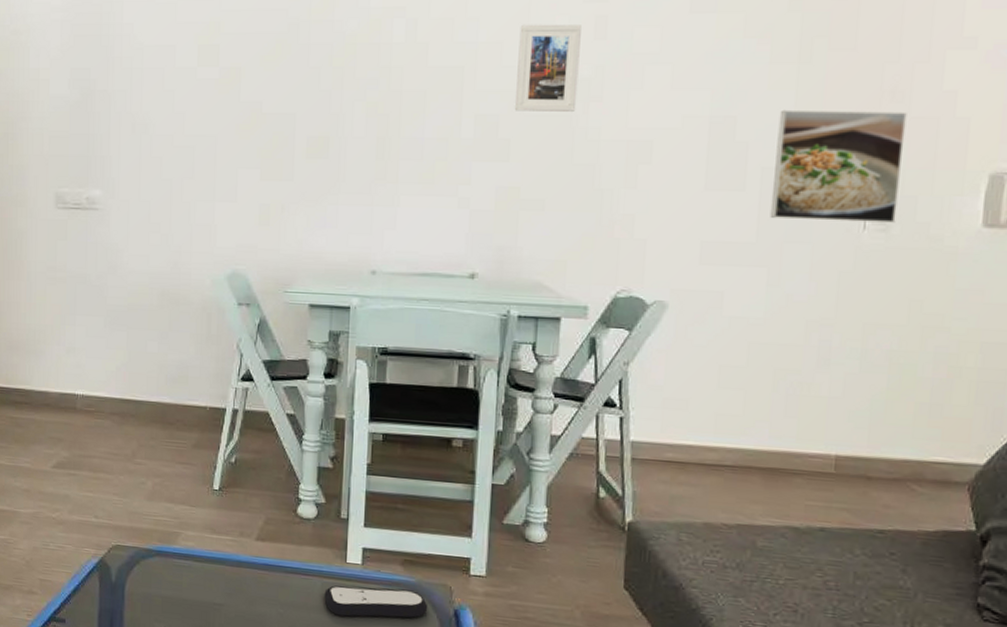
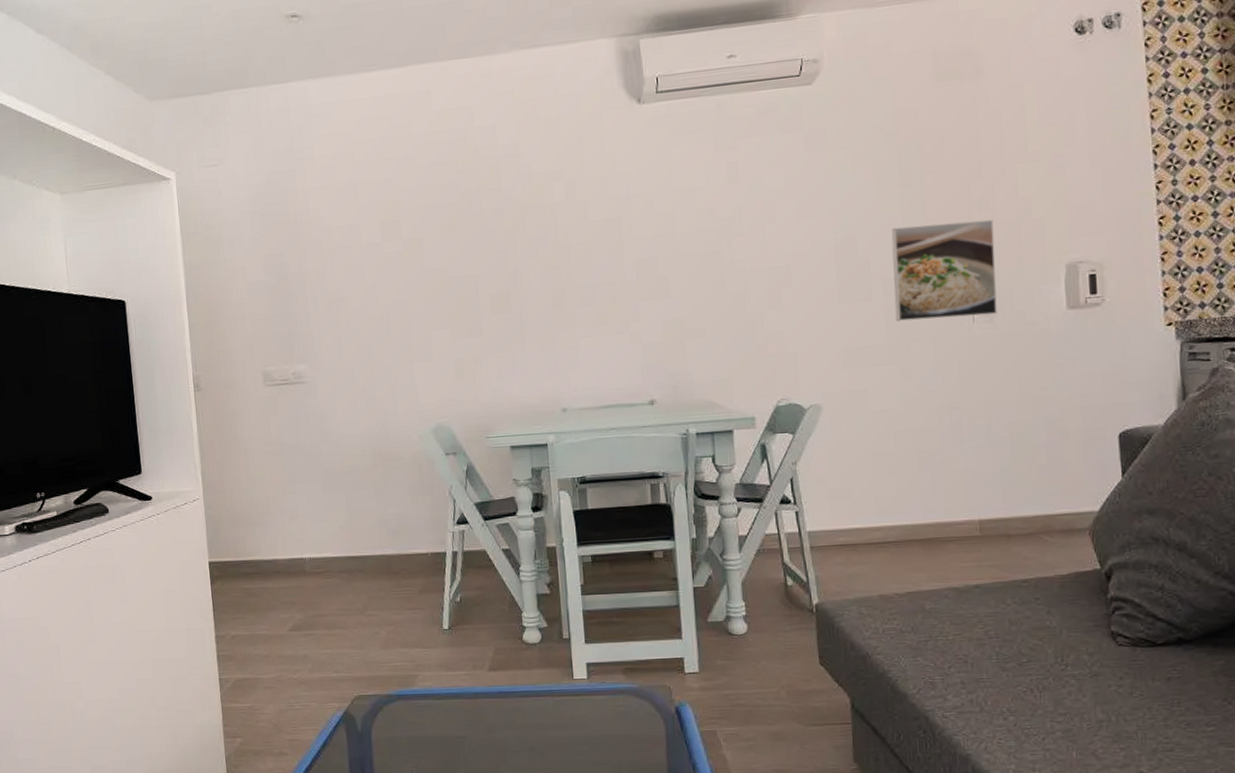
remote control: present [324,585,428,618] -> none [557,695,652,730]
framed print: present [514,24,581,111] -> none [664,172,721,252]

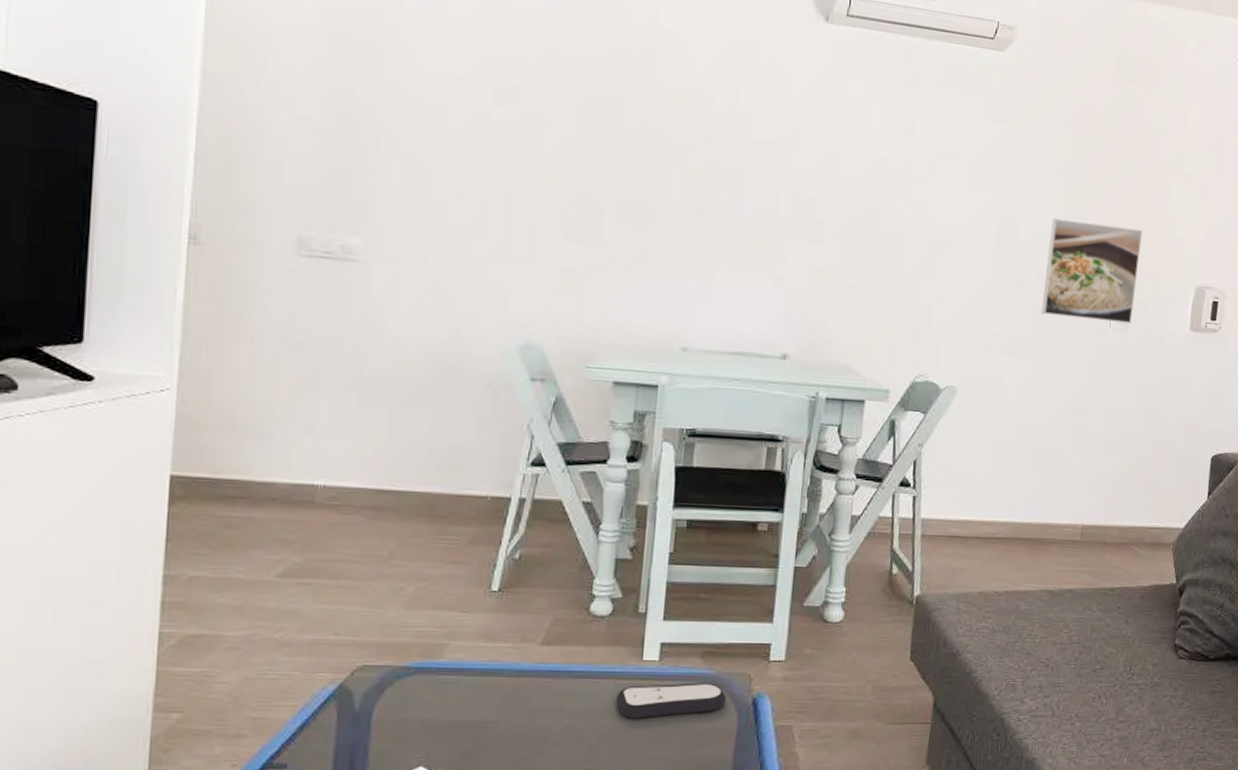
remote control: none [557,695,652,730] -> present [616,683,727,719]

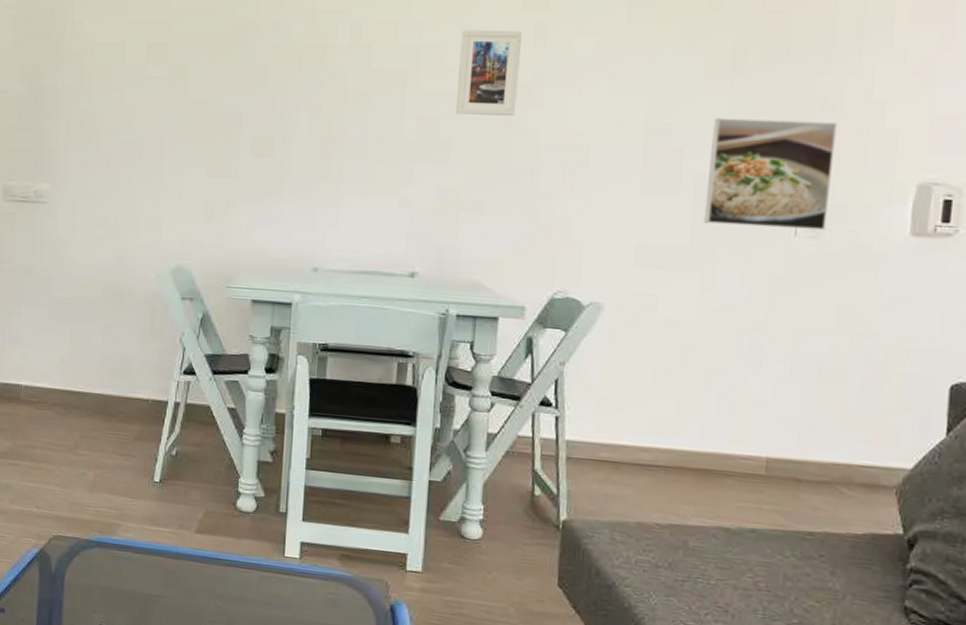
remote control: present [616,683,727,719] -> none [262,579,365,613]
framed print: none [830,109,894,201] -> present [455,29,522,116]

